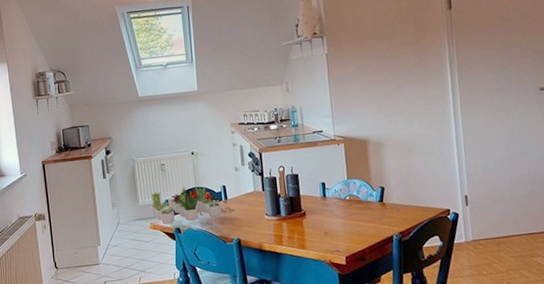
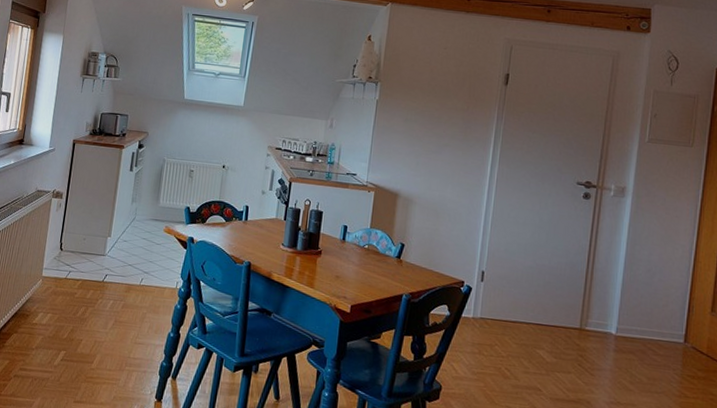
succulent plant: present [150,186,236,225] -> none [169,196,253,236]

